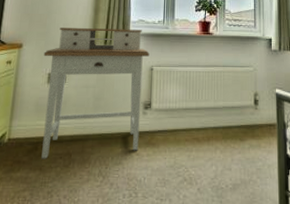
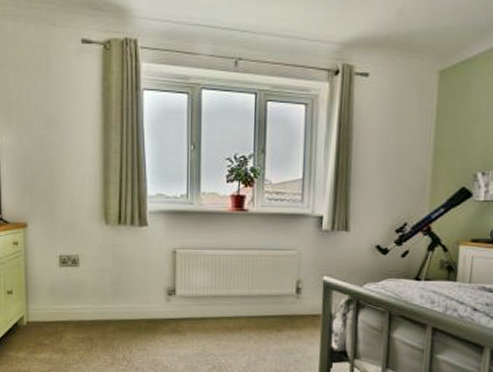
desk: present [41,28,150,159] -> none [51,204,172,343]

